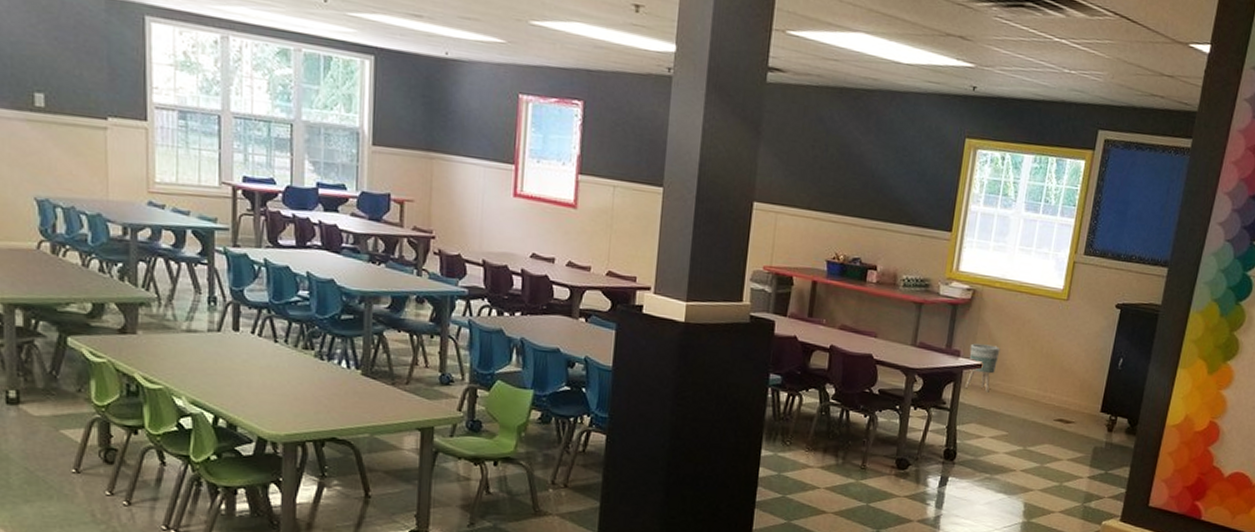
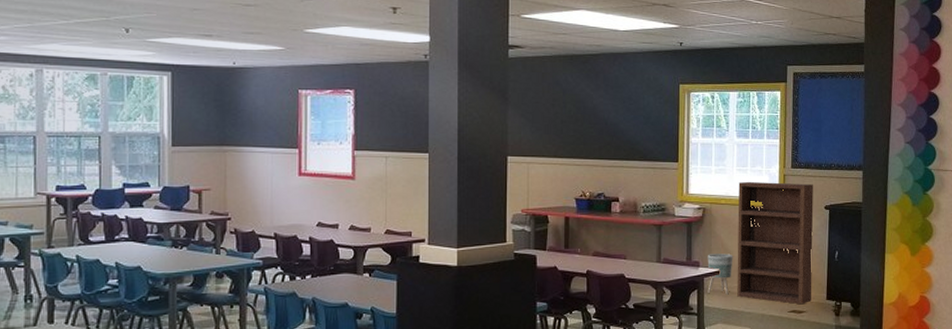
bookcase: none [998,264,1107,414] -> present [737,181,814,305]

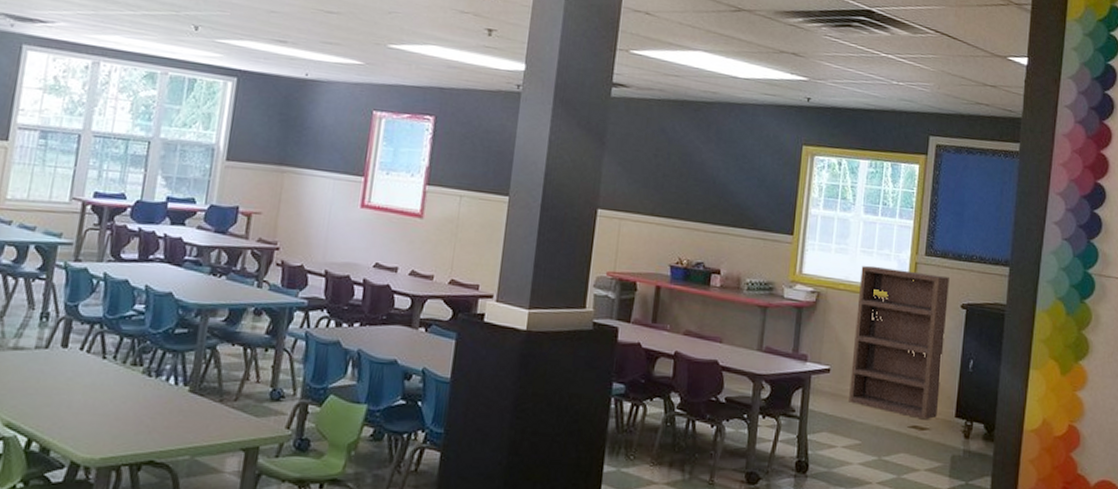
planter: present [707,253,733,295] -> none [814,347,848,399]

